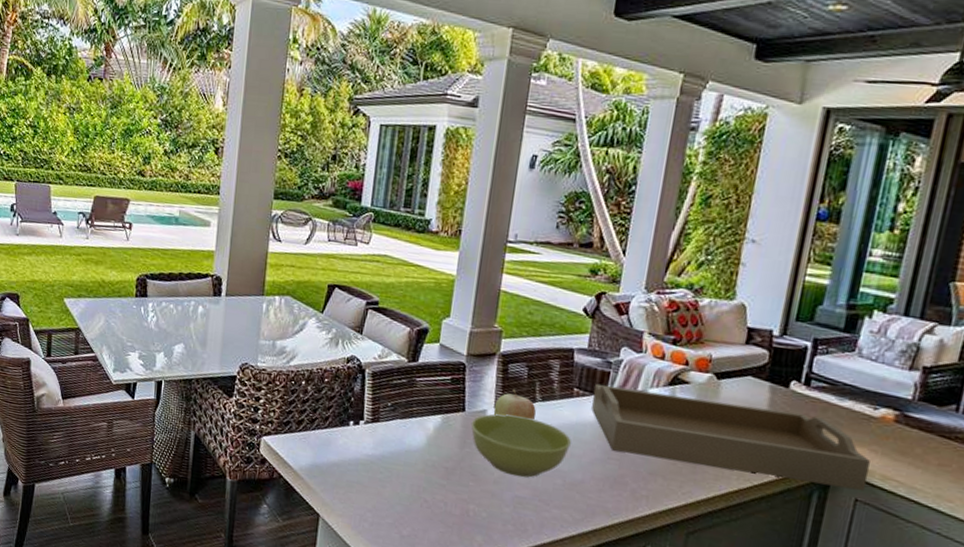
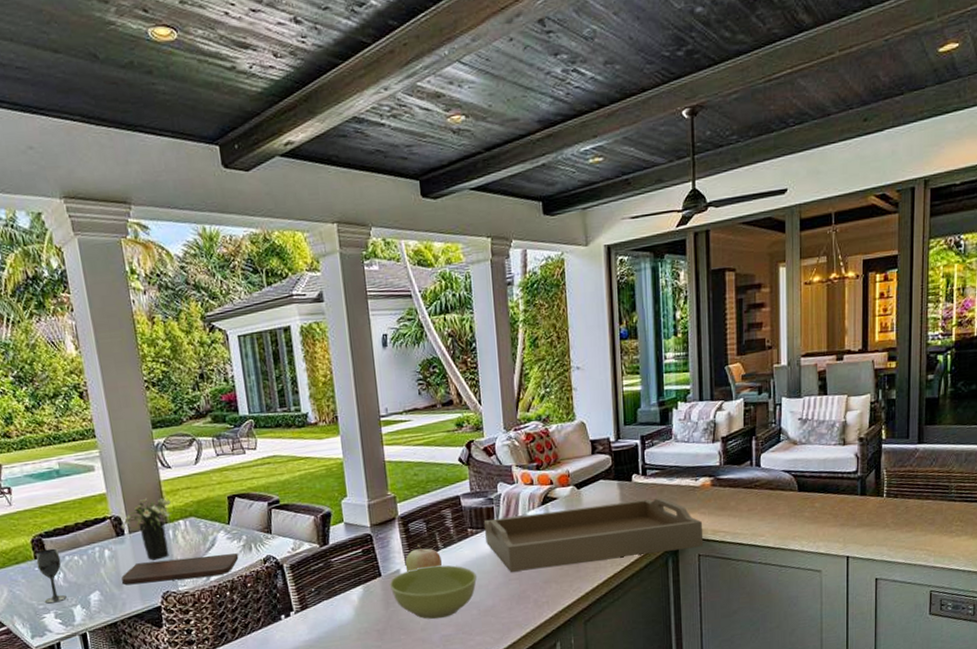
wine glass: none [133,290,158,344] -> present [36,548,67,604]
cutting board: none [207,327,324,363] -> present [121,553,239,585]
flower arrangement: none [220,265,272,330] -> present [121,495,177,561]

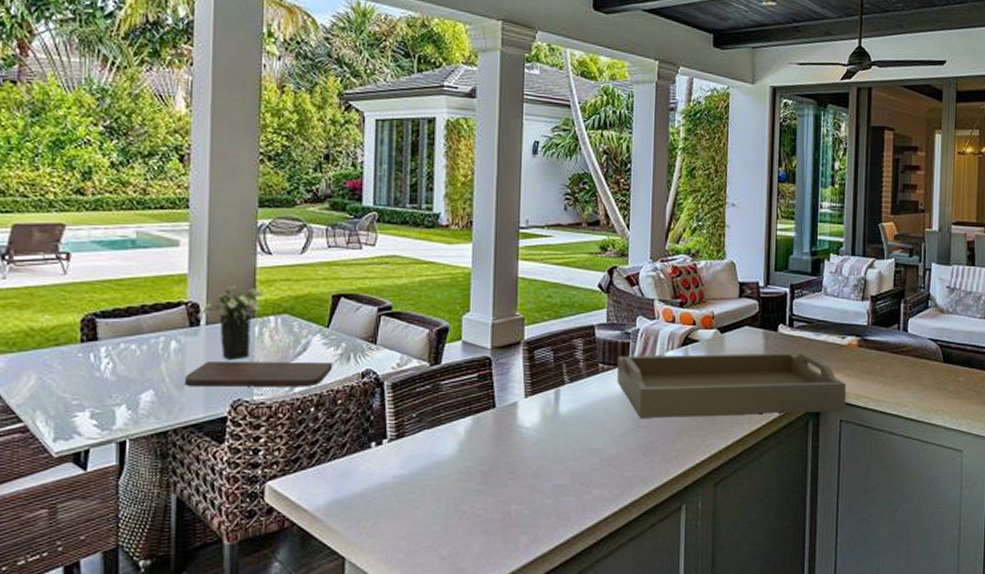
wine glass: present [36,548,67,604] -> none [80,332,114,399]
bowl: present [389,565,478,619] -> none [503,402,603,465]
fruit: present [405,544,443,572] -> none [524,375,567,406]

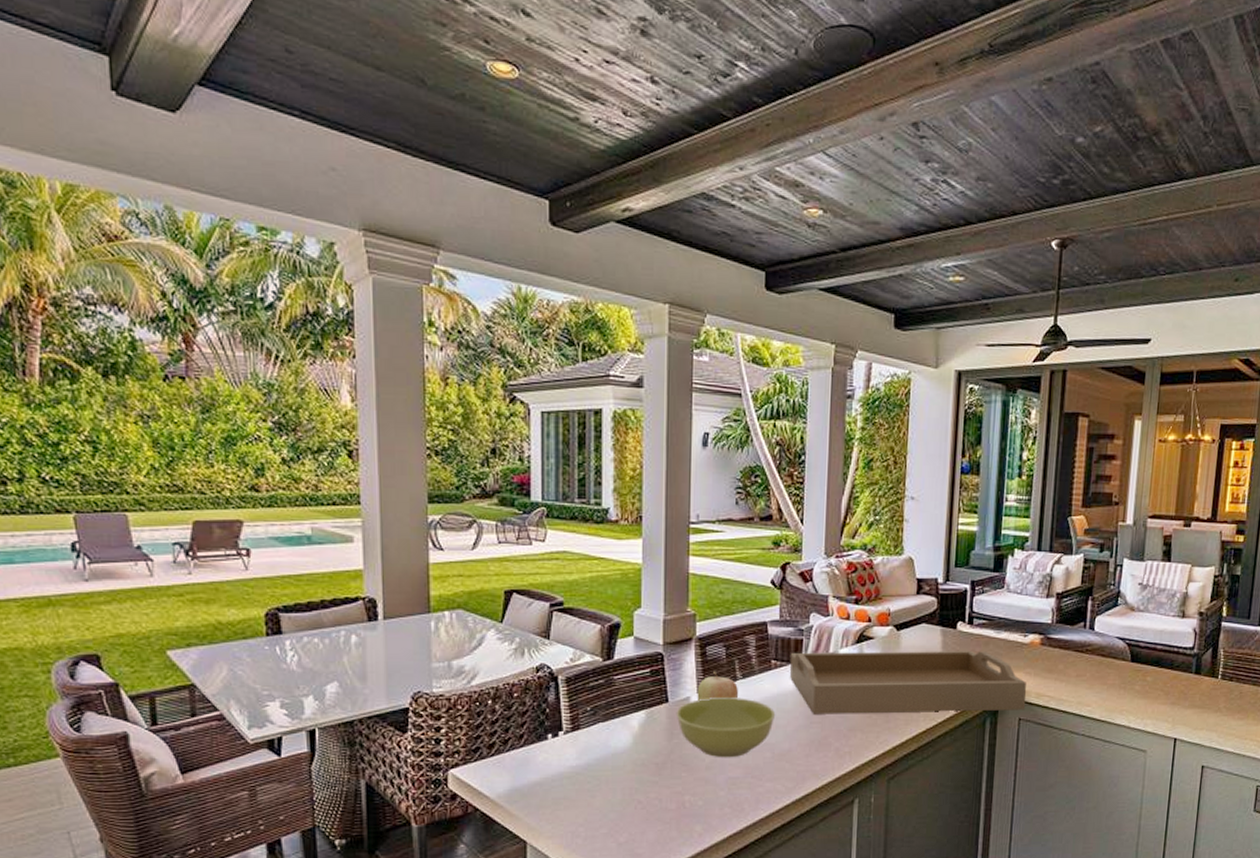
cutting board: present [185,361,333,387] -> none [367,655,508,679]
flower arrangement: present [197,284,266,360] -> none [375,579,441,654]
bowl: none [503,402,603,465] -> present [676,698,776,758]
fruit: none [524,375,567,406] -> present [697,671,739,701]

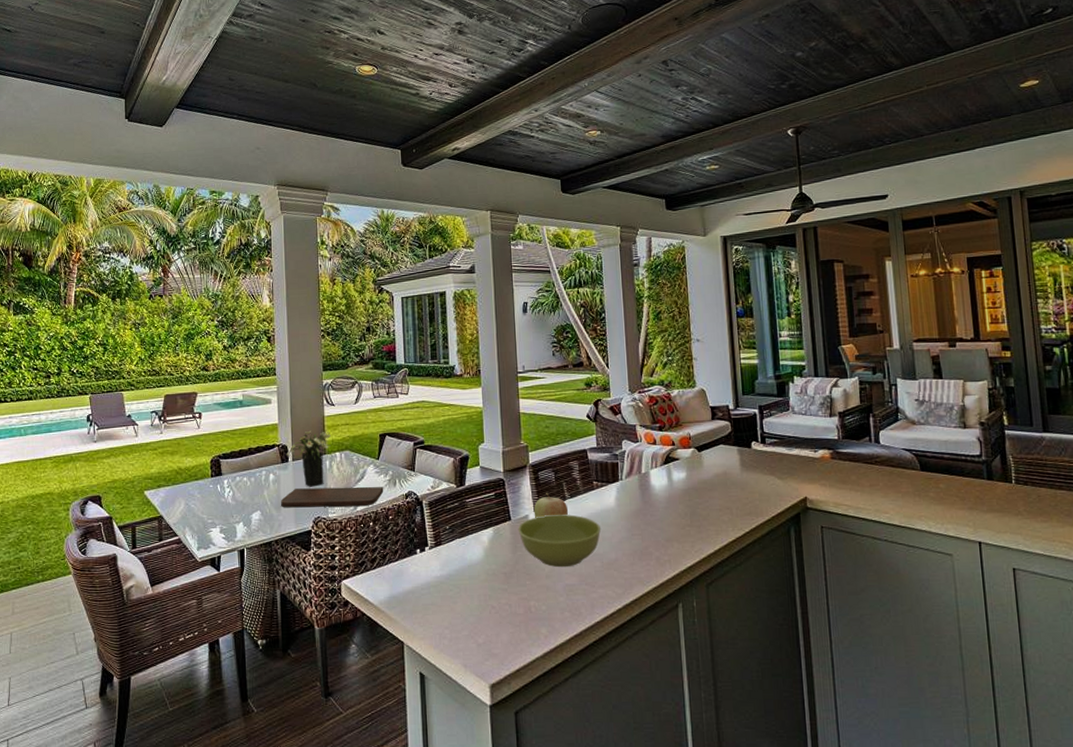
cutting board: none [367,655,508,679] -> present [281,486,384,508]
flower arrangement: none [375,579,441,654] -> present [286,428,334,487]
serving tray: present [789,651,1027,714] -> none [608,467,826,527]

